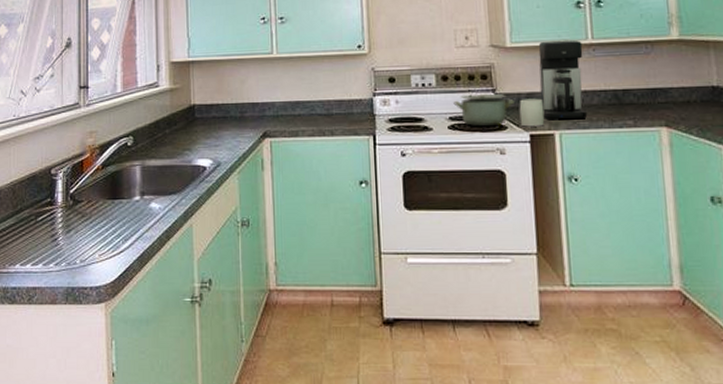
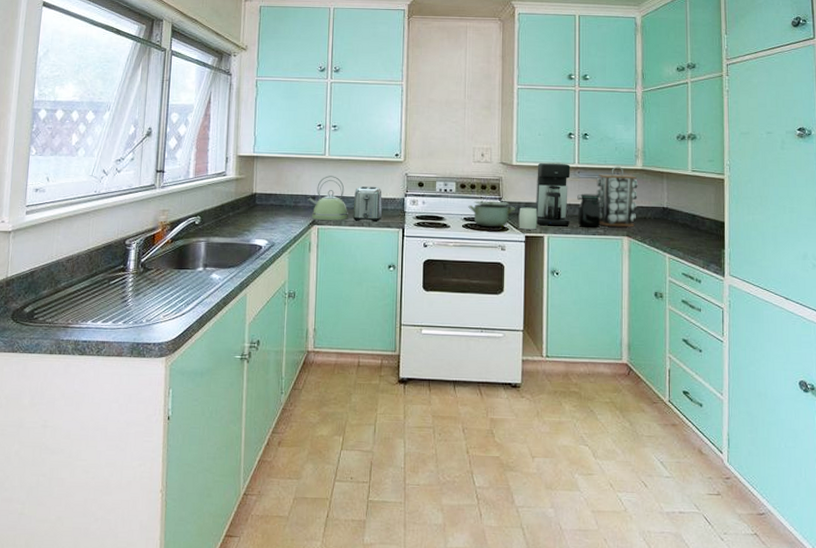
kettle: none [254,77,307,133] -> present [306,176,349,221]
toaster: none [310,86,348,131] -> present [352,186,383,223]
jar: none [594,75,630,120] -> present [577,193,603,229]
spice rack: none [618,37,677,116] -> present [595,166,638,227]

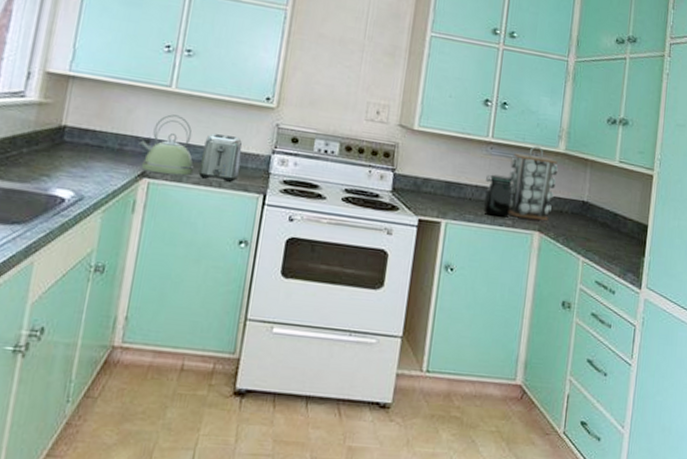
saucepan: present [468,200,515,228] -> none [352,169,411,205]
mug: present [518,207,538,230] -> none [411,183,438,213]
coffee maker: present [535,162,571,226] -> none [434,130,483,212]

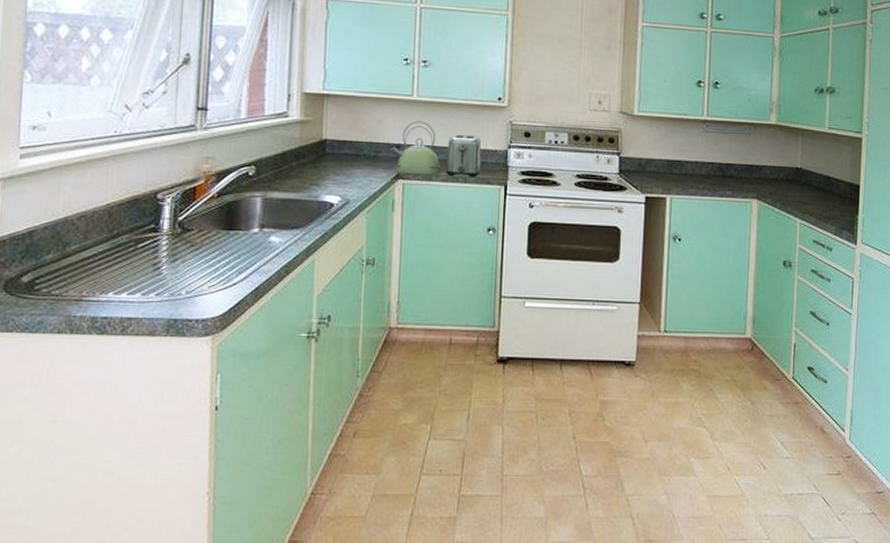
jar: present [483,174,517,219] -> none [704,150,733,190]
spice rack: present [508,145,558,221] -> none [724,120,771,189]

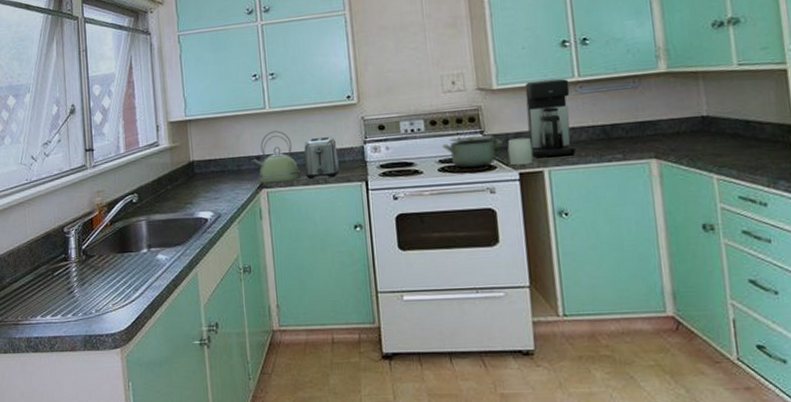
saucepan: none [582,155,635,187] -> present [442,135,503,168]
mug: none [638,164,660,190] -> present [507,137,534,166]
coffee maker: none [658,113,699,187] -> present [525,79,575,158]

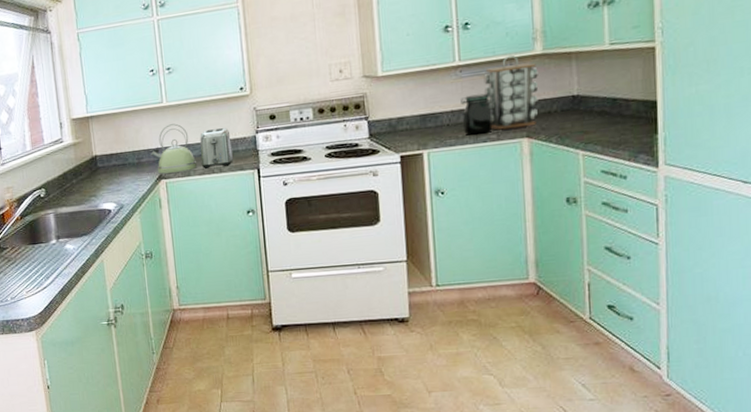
saucepan: present [442,135,503,168] -> none [329,121,386,153]
mug: present [507,137,534,166] -> none [390,122,414,150]
coffee maker: present [525,79,575,158] -> none [408,64,453,141]
jar: none [582,110,618,155] -> present [461,93,494,137]
spice rack: none [605,72,666,150] -> present [483,54,538,130]

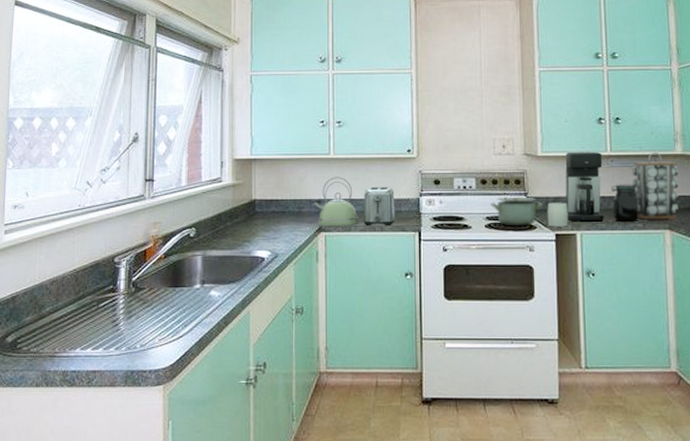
saucepan: none [329,121,386,153] -> present [490,196,543,226]
mug: none [390,122,414,150] -> present [547,202,569,227]
coffee maker: none [408,64,453,141] -> present [565,151,604,222]

